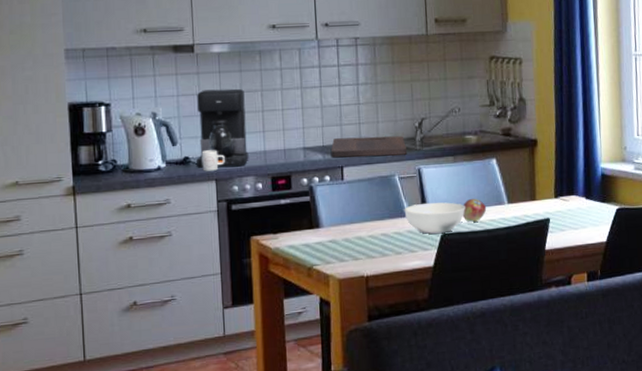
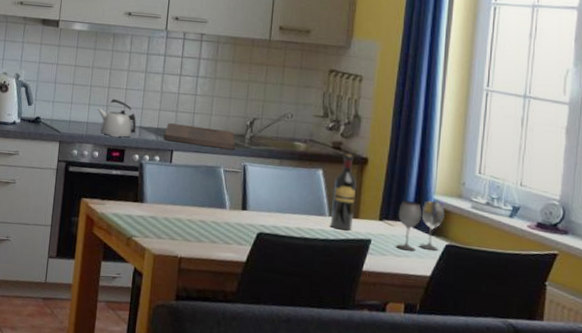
coffee maker: present [196,88,249,168] -> none [46,61,96,134]
mug: present [201,150,225,172] -> none [50,114,70,134]
kettle: none [253,122,301,165] -> present [97,98,137,138]
bowl: present [404,202,465,234] -> none [224,198,285,232]
fruit: present [462,198,487,222] -> none [281,203,307,228]
wine bottle: none [508,138,531,215] -> present [330,153,357,231]
wineglass: none [571,170,612,222] -> present [396,200,445,252]

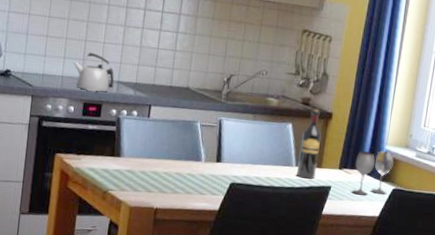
cutting board: present [163,123,236,150] -> none [141,78,213,105]

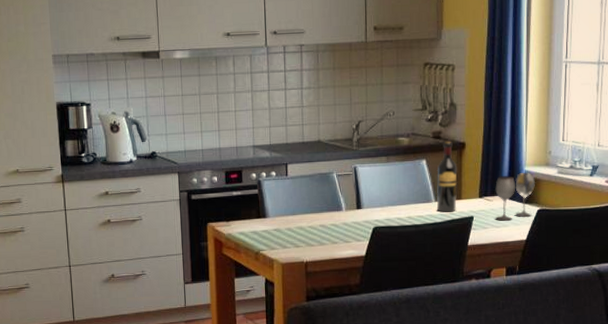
kettle: present [73,52,114,92] -> none [210,122,250,160]

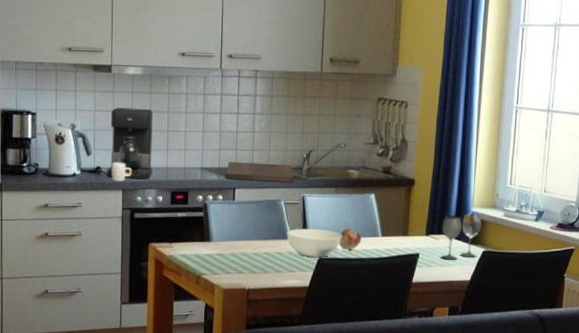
coffee maker: none [162,91,206,162] -> present [107,107,153,180]
mug: none [166,146,186,165] -> present [111,162,132,181]
cutting board: none [276,136,345,156] -> present [225,162,294,182]
bowl: none [340,198,396,227] -> present [286,228,342,257]
fruit: none [393,195,415,217] -> present [339,228,362,250]
wine bottle: present [436,141,458,212] -> none [383,176,406,248]

